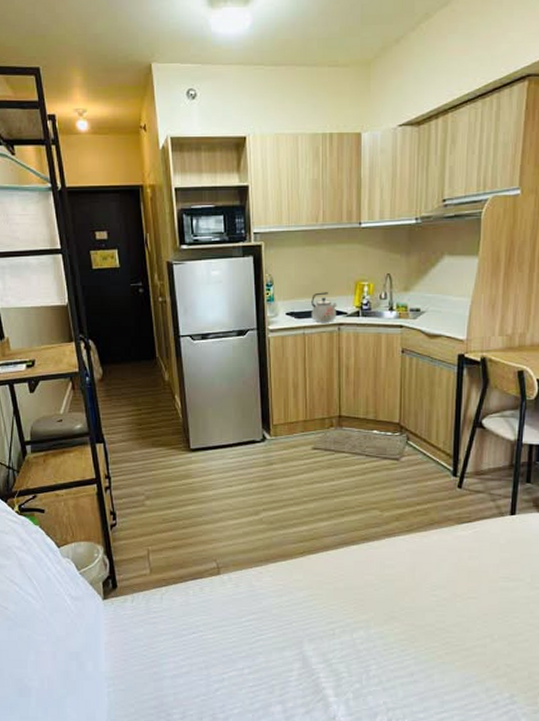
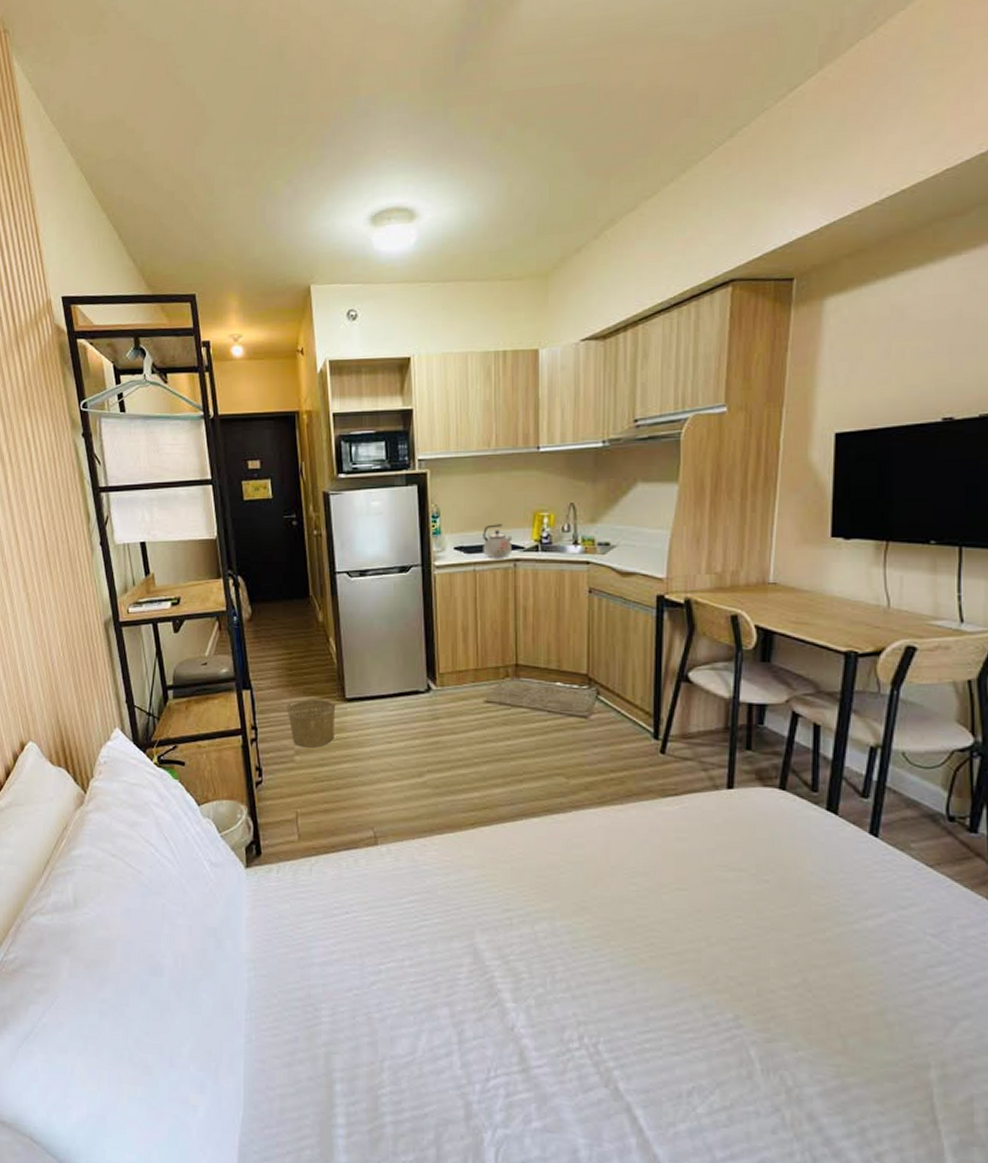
basket: none [137,450,182,493] -> present [286,699,336,748]

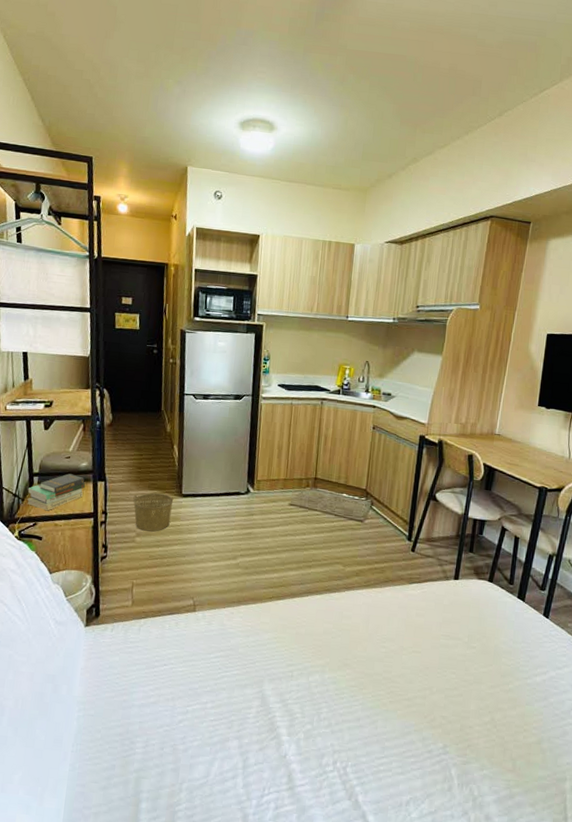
books: none [162,683,228,731] -> present [27,473,85,511]
kettle: present [483,524,513,558] -> none [299,370,322,397]

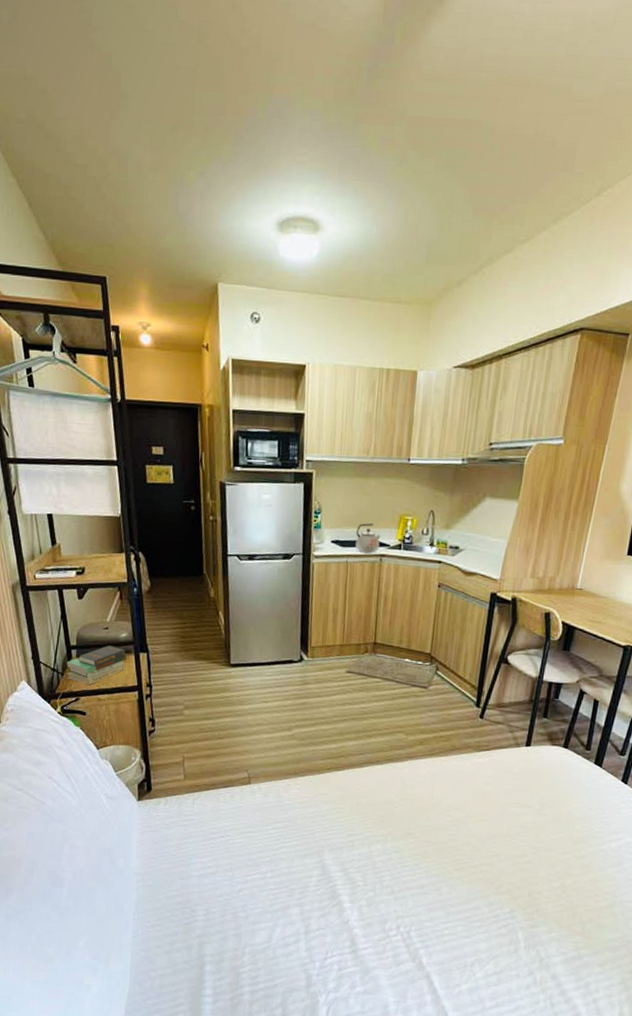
basket: present [133,493,174,532] -> none [178,663,222,704]
kettle: none [299,370,322,397] -> present [355,523,381,553]

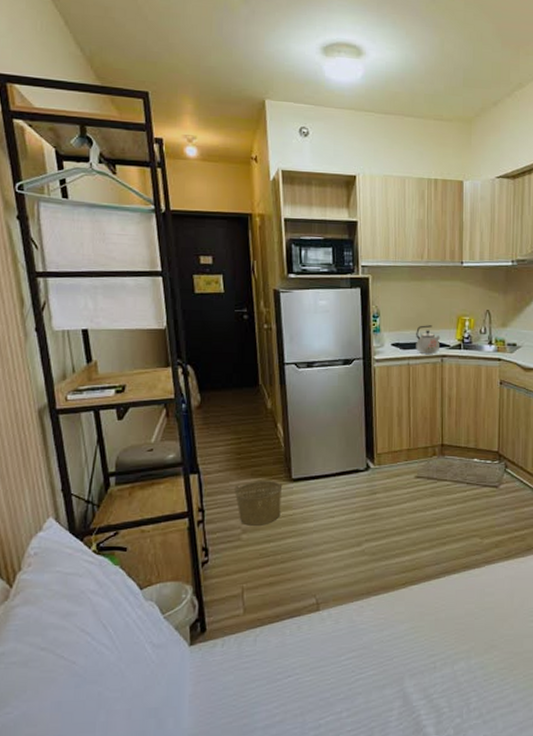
books: present [66,645,126,686] -> none [103,469,174,516]
basket: none [178,663,222,704] -> present [234,481,283,526]

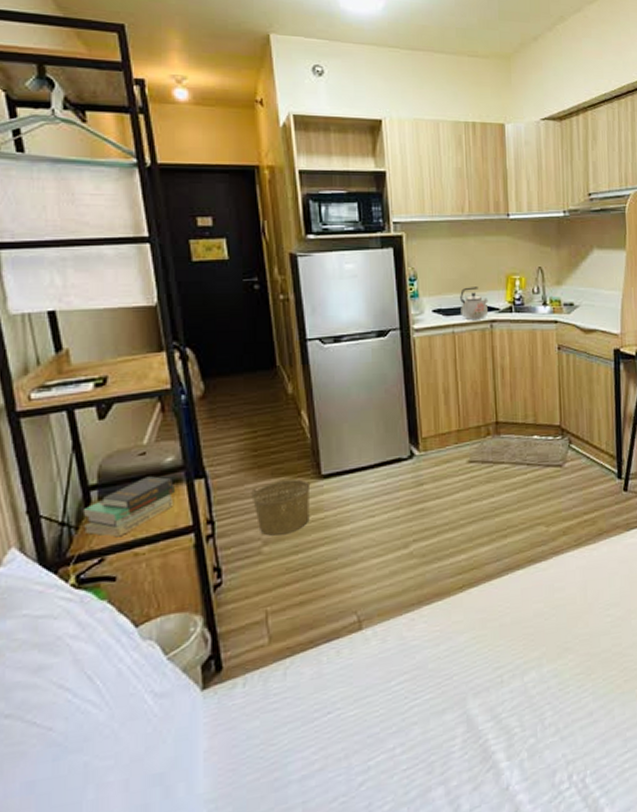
books: none [103,469,174,516] -> present [82,476,174,538]

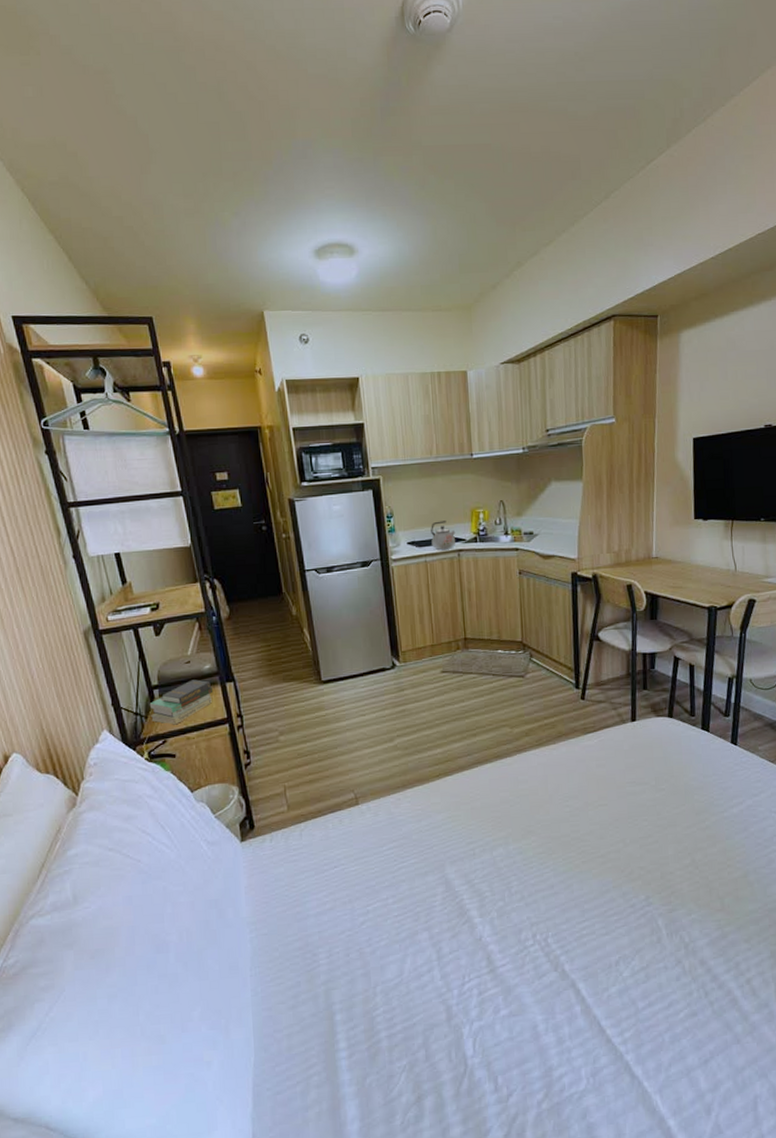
basket: present [251,479,311,536] -> none [268,684,314,728]

